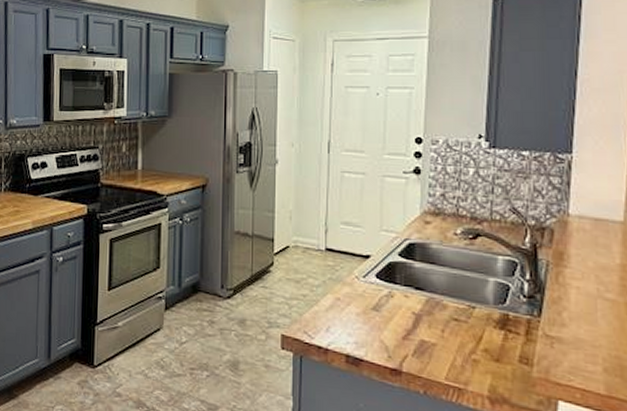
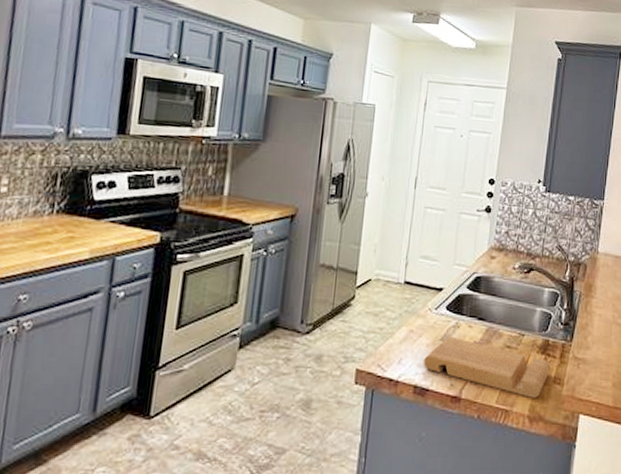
cutting board: none [355,306,514,378] -> present [423,336,551,398]

